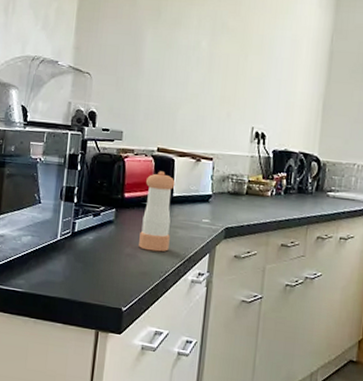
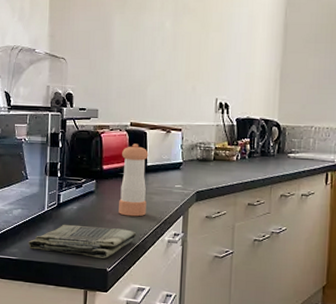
dish towel: none [36,255,157,296] -> present [27,224,137,258]

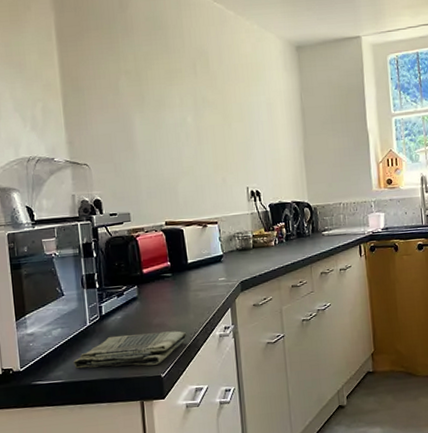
pepper shaker: present [119,143,149,217] -> none [161,242,194,318]

